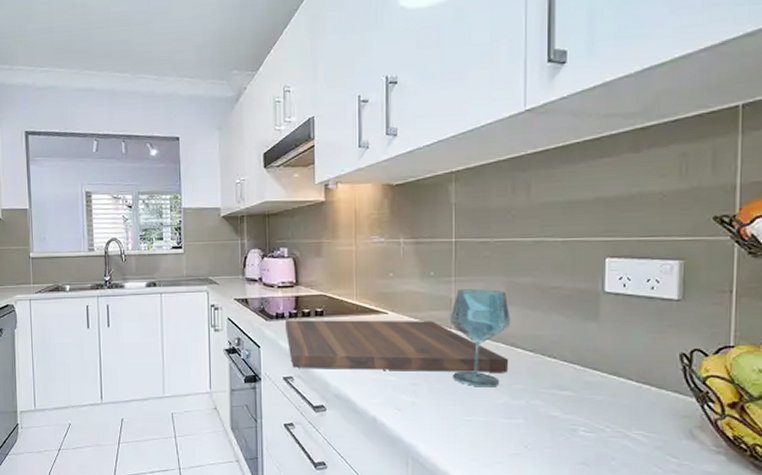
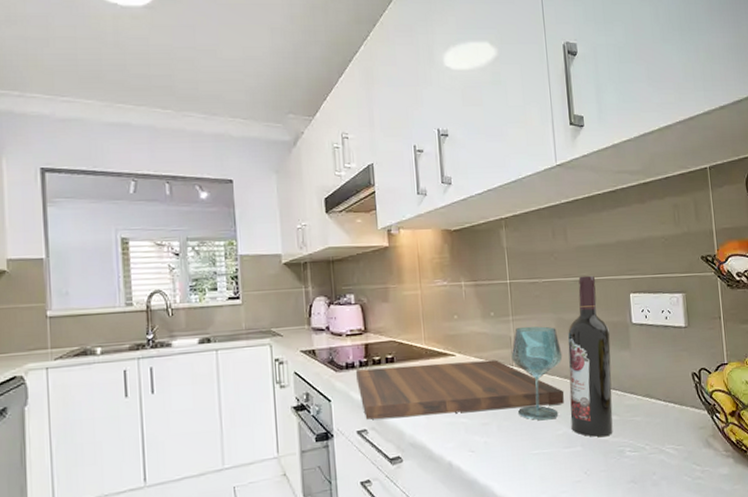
wine bottle: none [514,236,574,413] -> present [567,275,613,437]

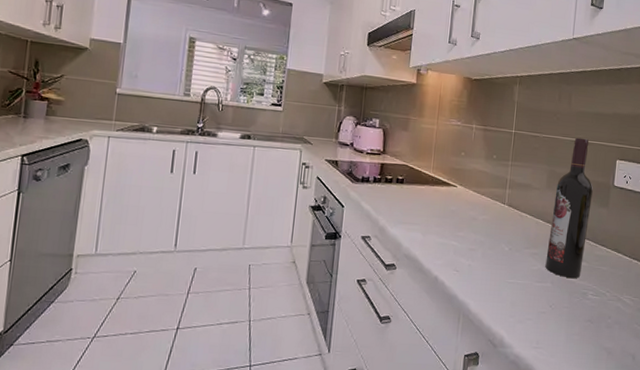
cutting board: present [355,359,565,420] -> none [368,184,545,244]
wine glass: present [511,326,563,421] -> none [502,172,549,256]

